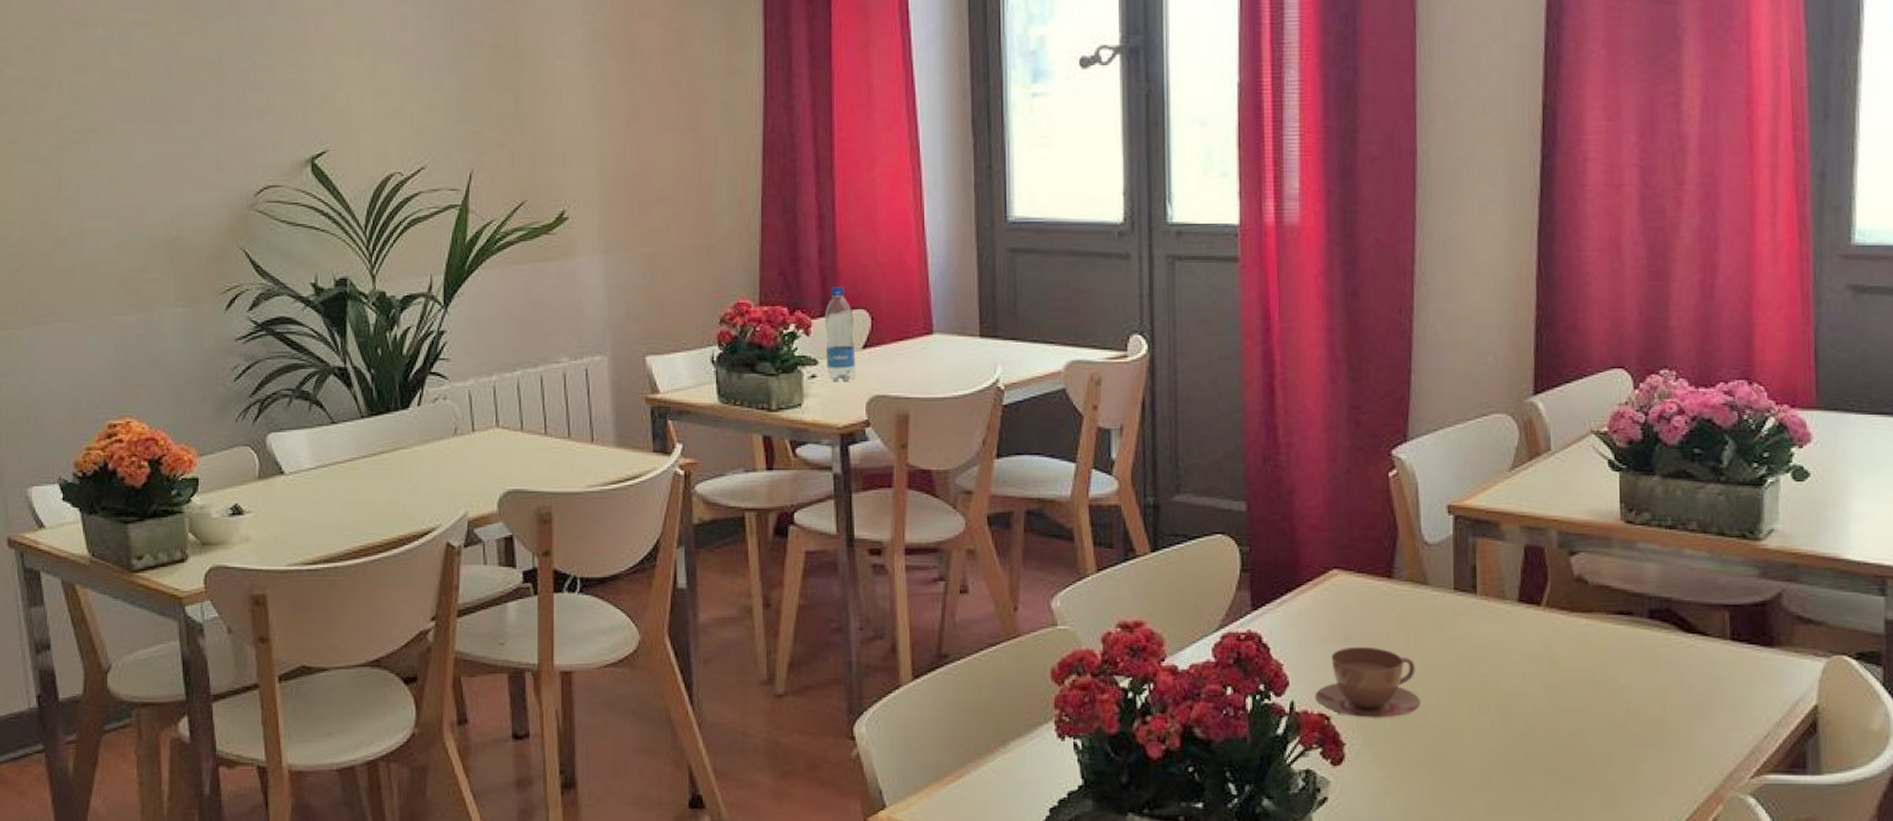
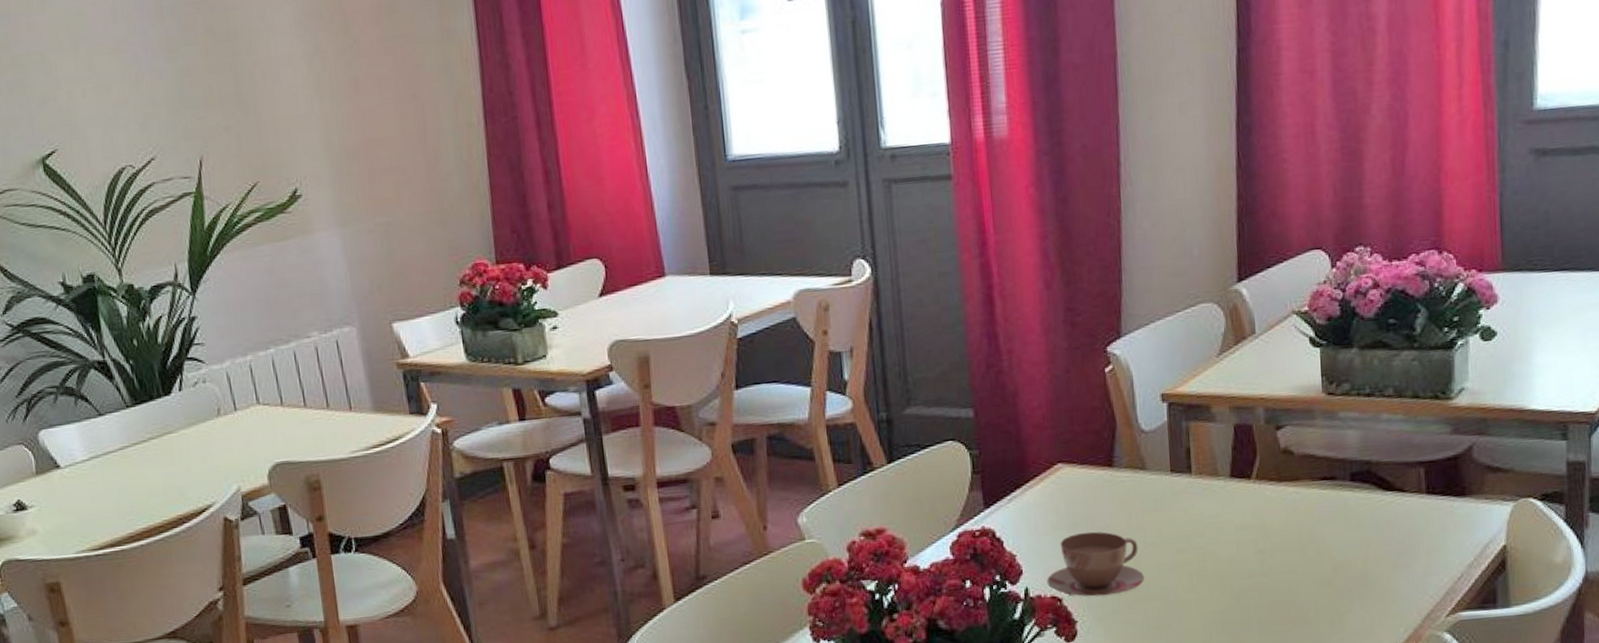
bottle: present [824,286,856,382] -> none [559,238,595,332]

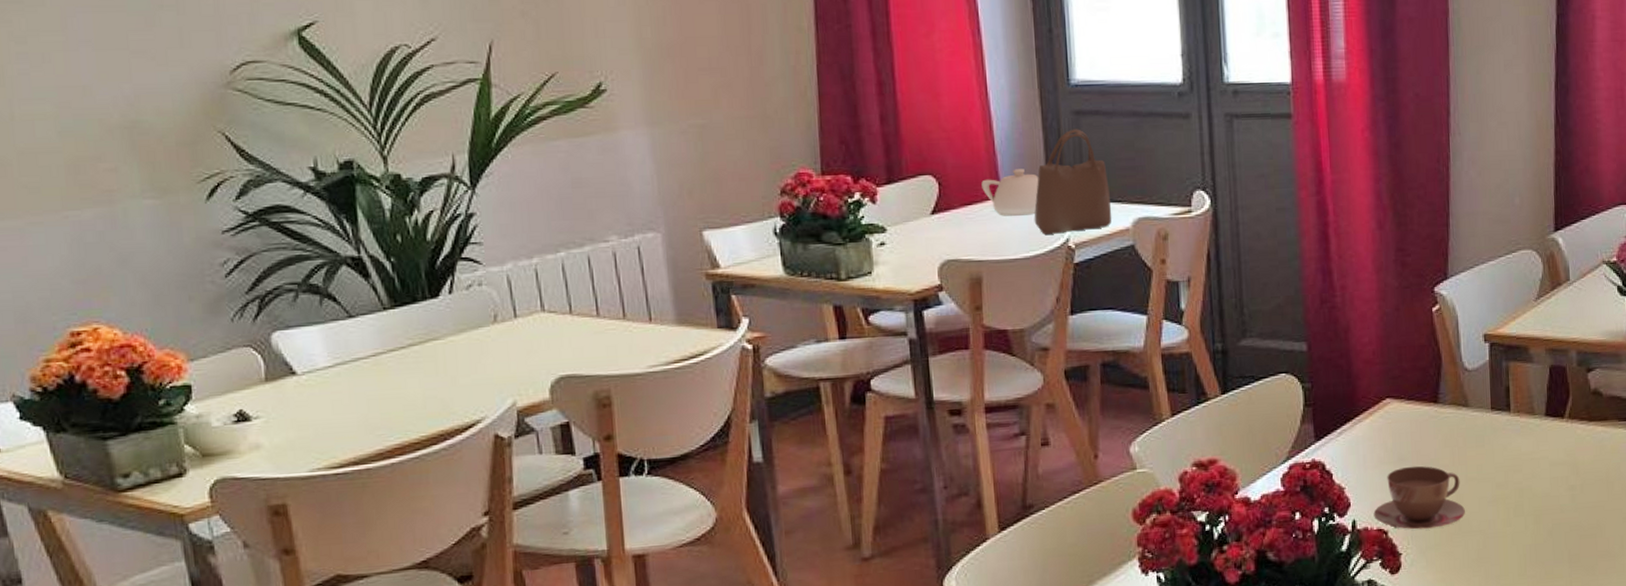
teapot: none [645,247,701,296] -> present [981,169,1039,217]
handbag: none [696,204,773,311] -> present [1034,129,1112,234]

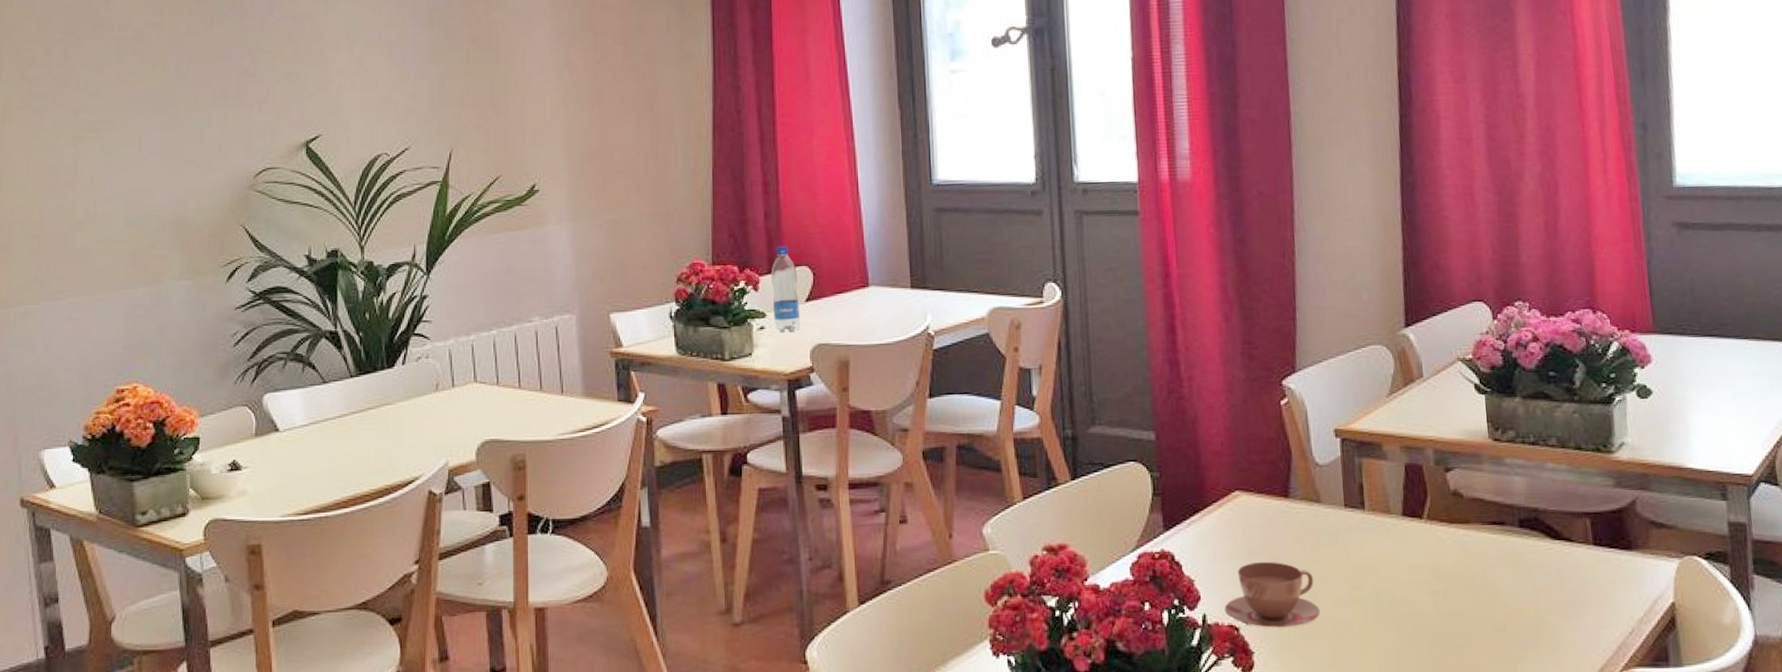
bottle: none [890,153,926,249] -> present [771,246,801,333]
teapot: present [981,169,1039,217] -> none [851,261,903,305]
handbag: present [1034,129,1112,234] -> none [897,225,969,322]

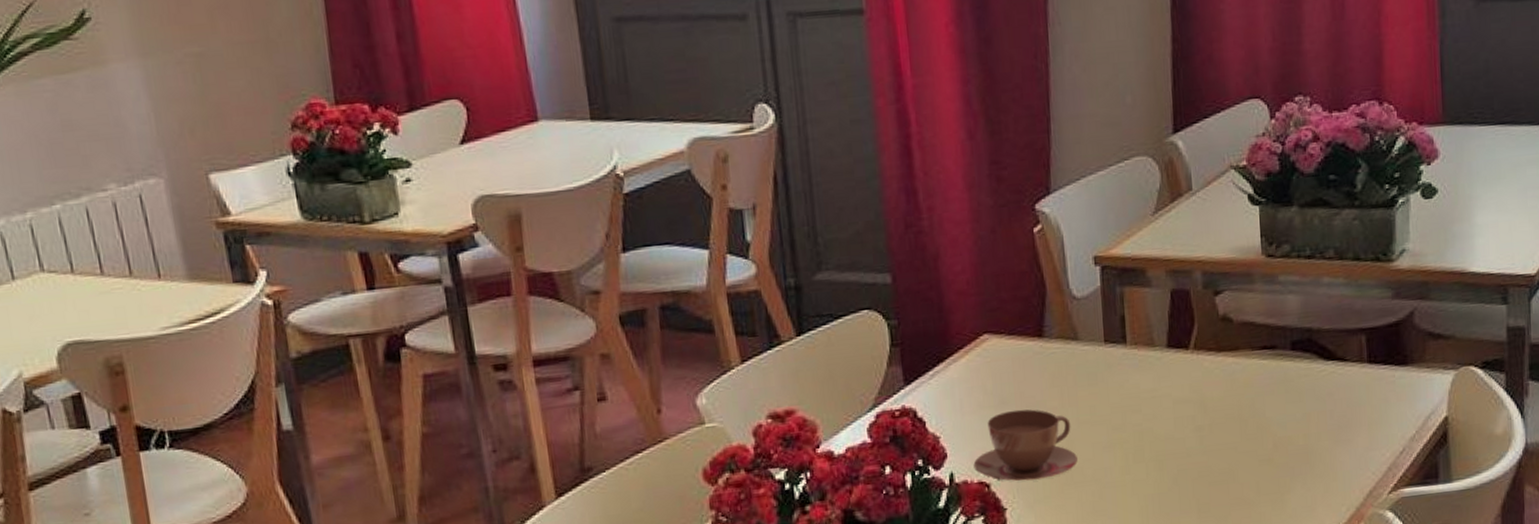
bottle: present [771,246,801,333] -> none [412,75,456,185]

